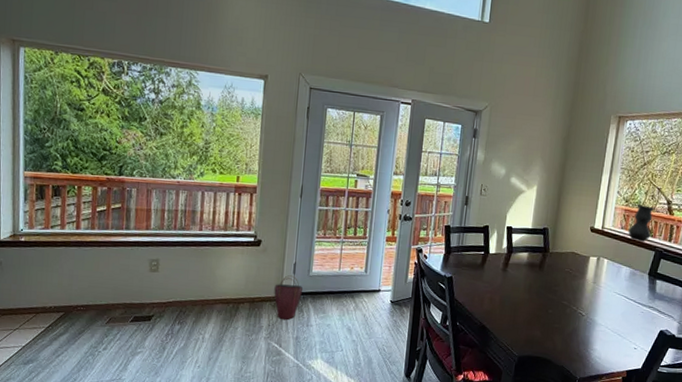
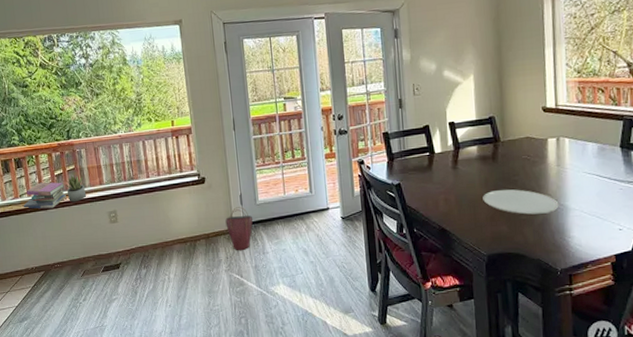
books: none [53,216,105,246] -> present [23,182,66,209]
succulent plant: none [106,214,129,244] -> present [65,175,87,203]
plate: none [524,297,589,325] -> present [483,189,559,215]
vase: present [628,205,655,243] -> none [586,73,615,114]

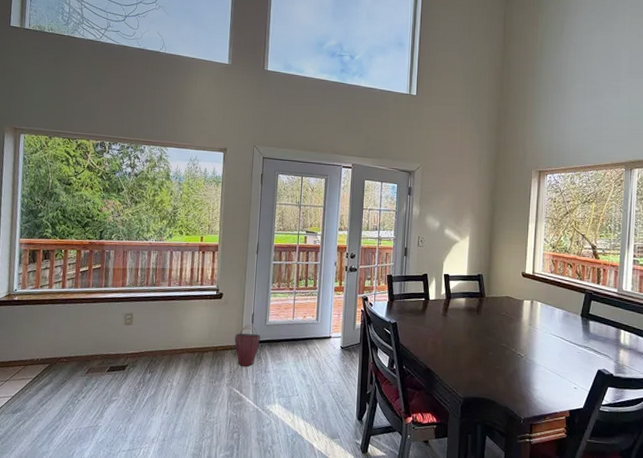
books: present [23,182,66,209] -> none [42,276,87,303]
succulent plant: present [65,175,87,203] -> none [88,274,107,300]
plate: present [483,189,559,215] -> none [465,340,528,366]

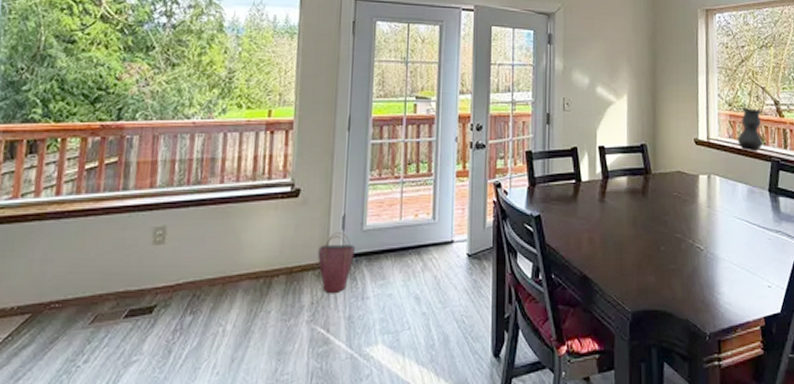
vase: none [557,250,581,286] -> present [737,108,763,153]

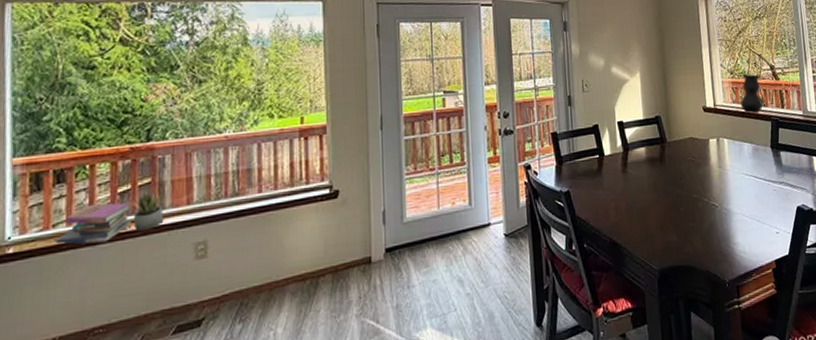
books: none [23,177,95,217] -> present [55,203,131,245]
succulent plant: none [97,171,127,210] -> present [131,192,164,232]
handbag: present [318,232,355,294] -> none [361,227,397,287]

